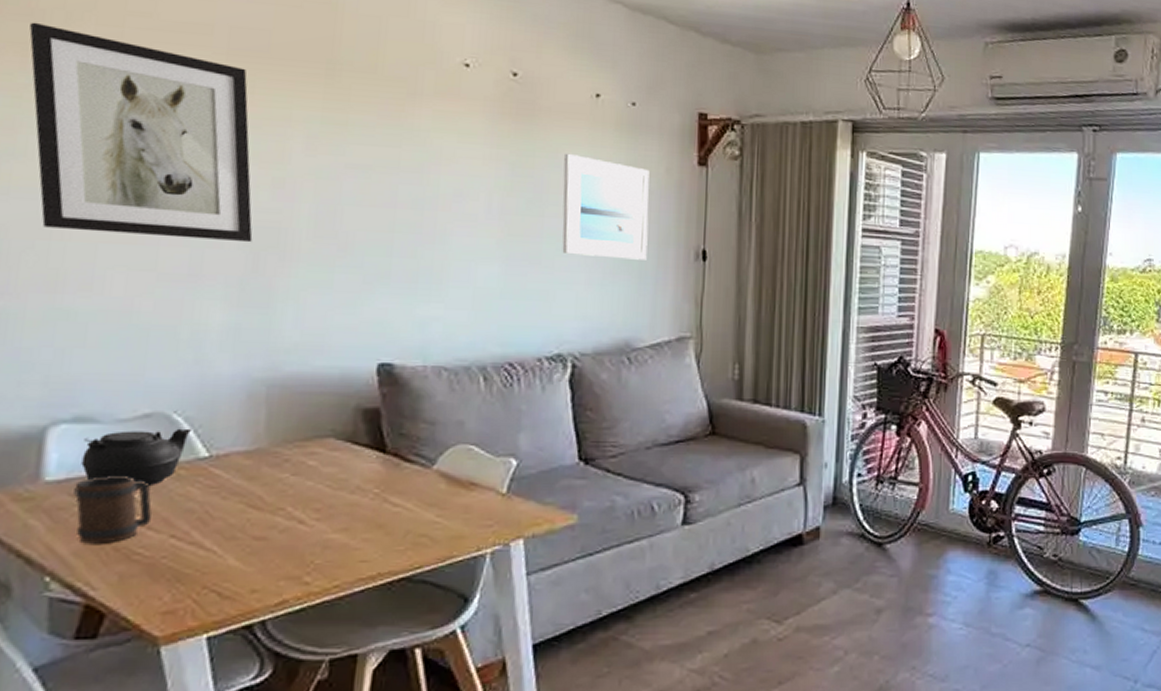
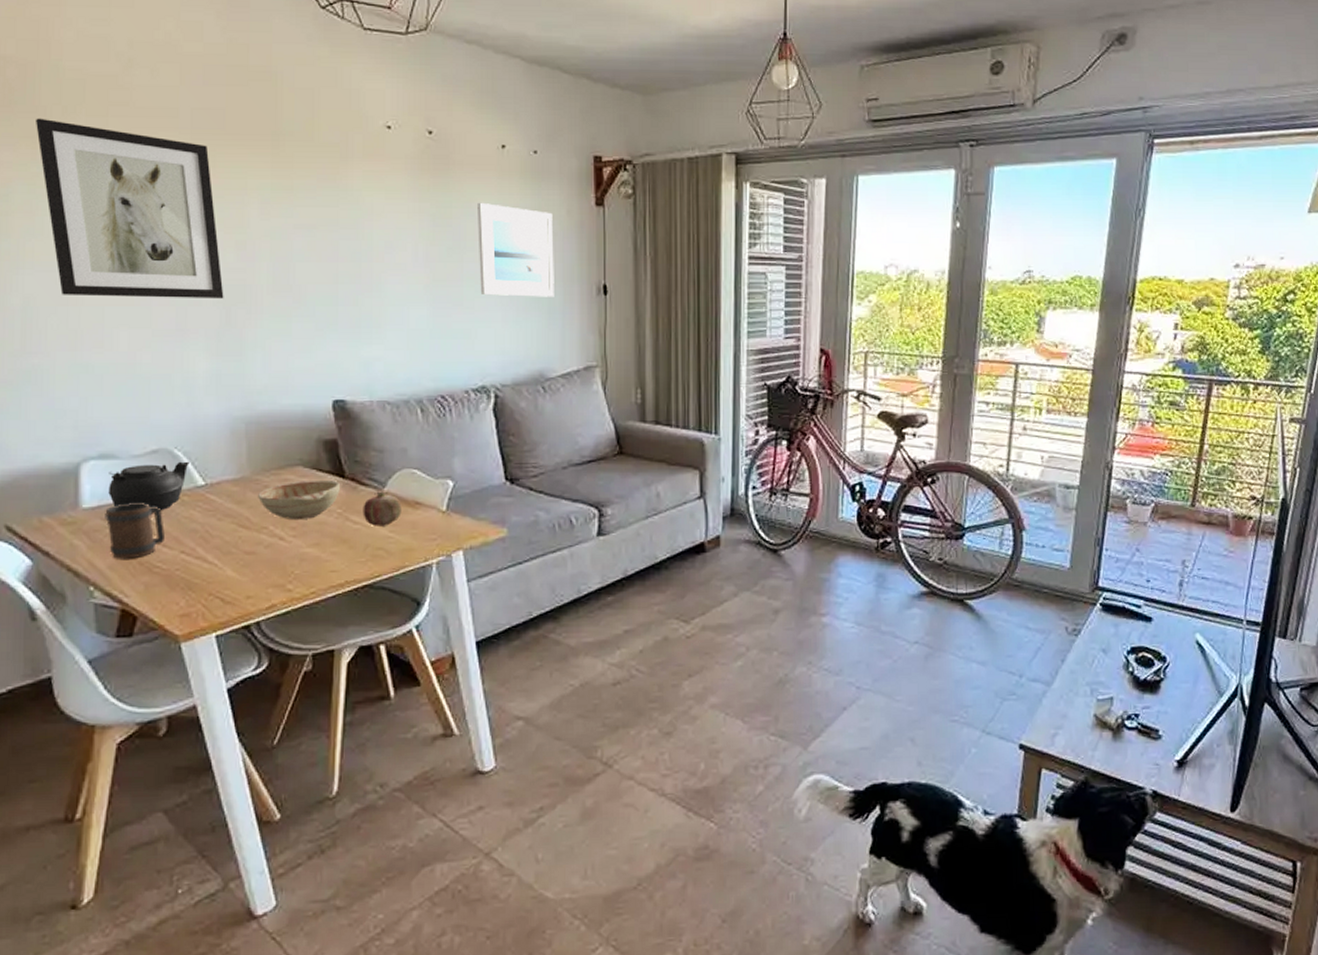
decorative bowl: none [275,455,381,501] -> present [258,481,341,521]
fruit: none [405,469,453,510] -> present [363,491,402,526]

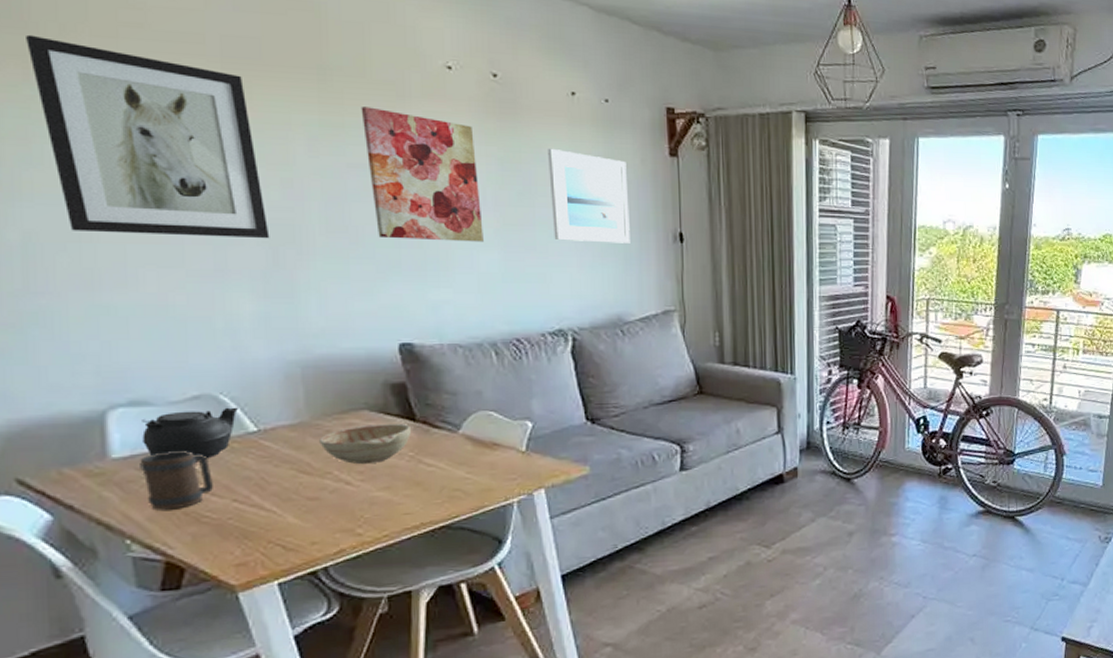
wall art: none [308,169,414,298] -> present [361,106,484,242]
fruit: present [363,491,402,526] -> none [436,433,479,468]

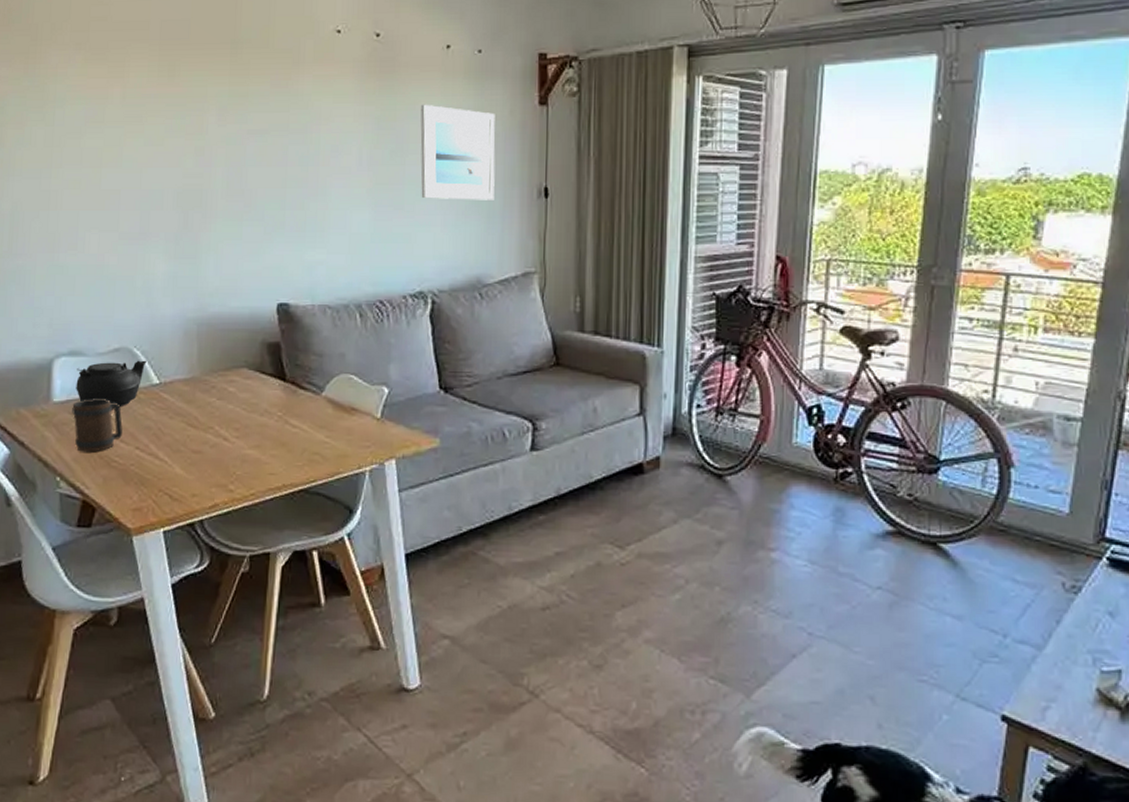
wall art: present [26,34,270,239] -> none [29,35,183,204]
decorative bowl: present [319,424,412,465] -> none [206,383,282,422]
wall art: present [361,106,484,242] -> none [262,75,358,202]

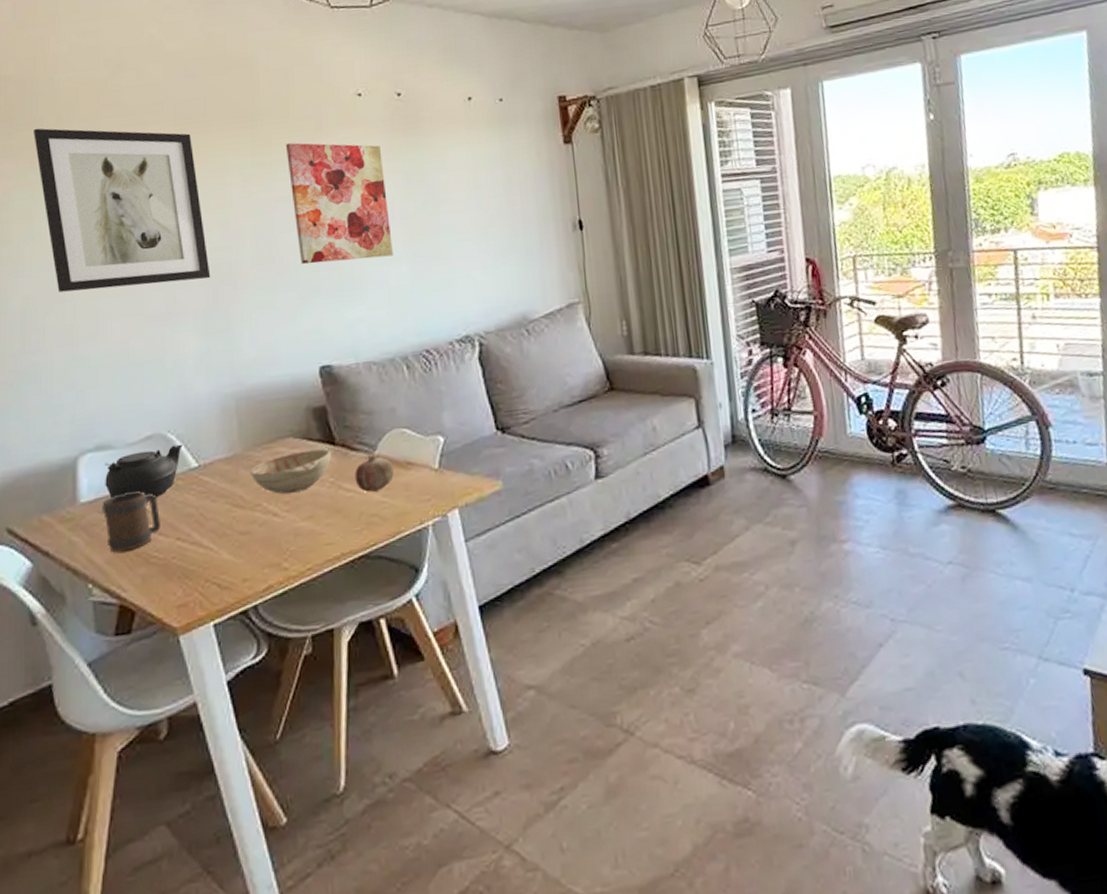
wall art: none [29,35,183,204] -> present [34,128,211,293]
decorative bowl: none [206,383,282,422] -> present [250,448,332,494]
wall art: none [262,75,358,202] -> present [285,142,393,264]
fruit: none [301,396,338,431] -> present [354,454,394,493]
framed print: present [420,104,495,200] -> none [449,154,531,244]

